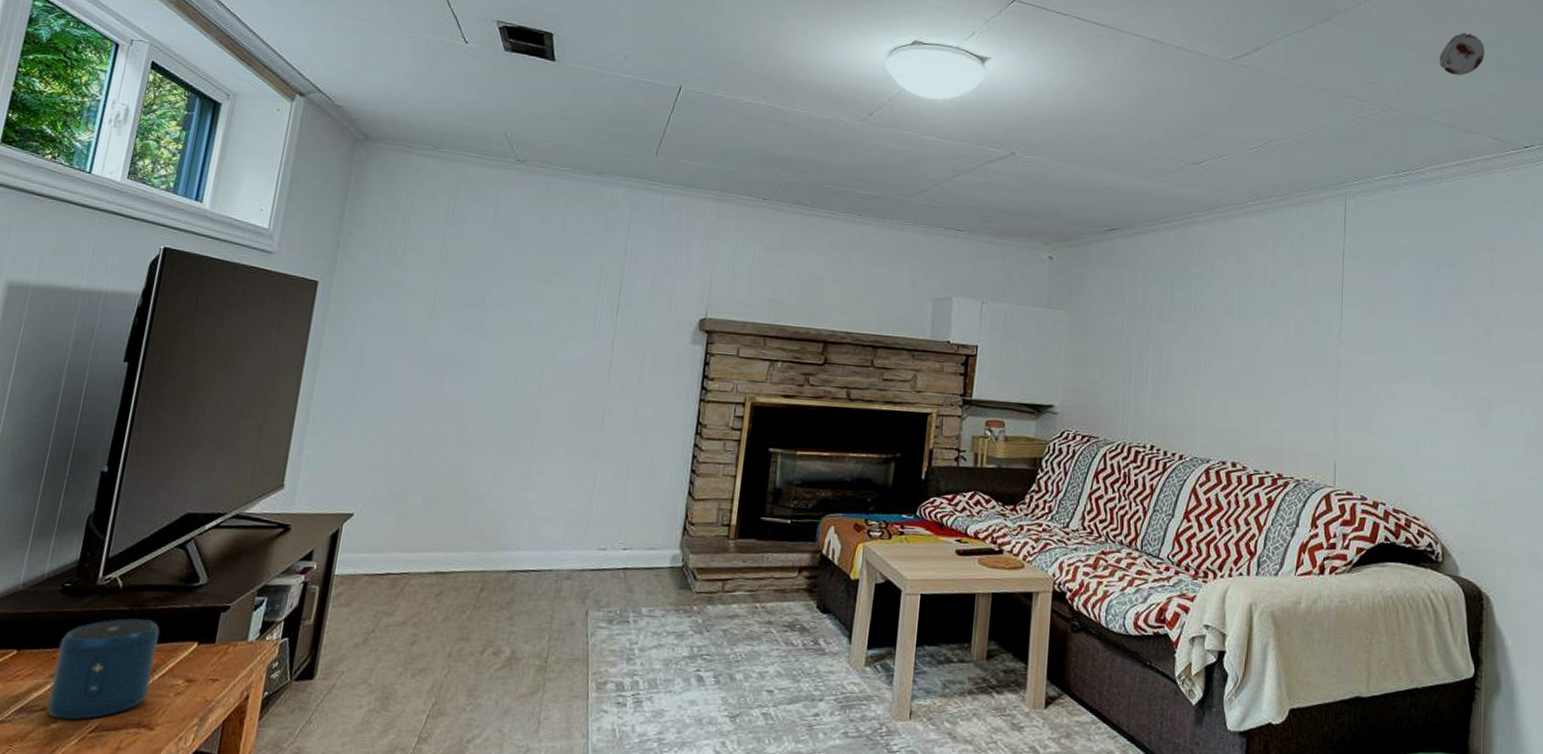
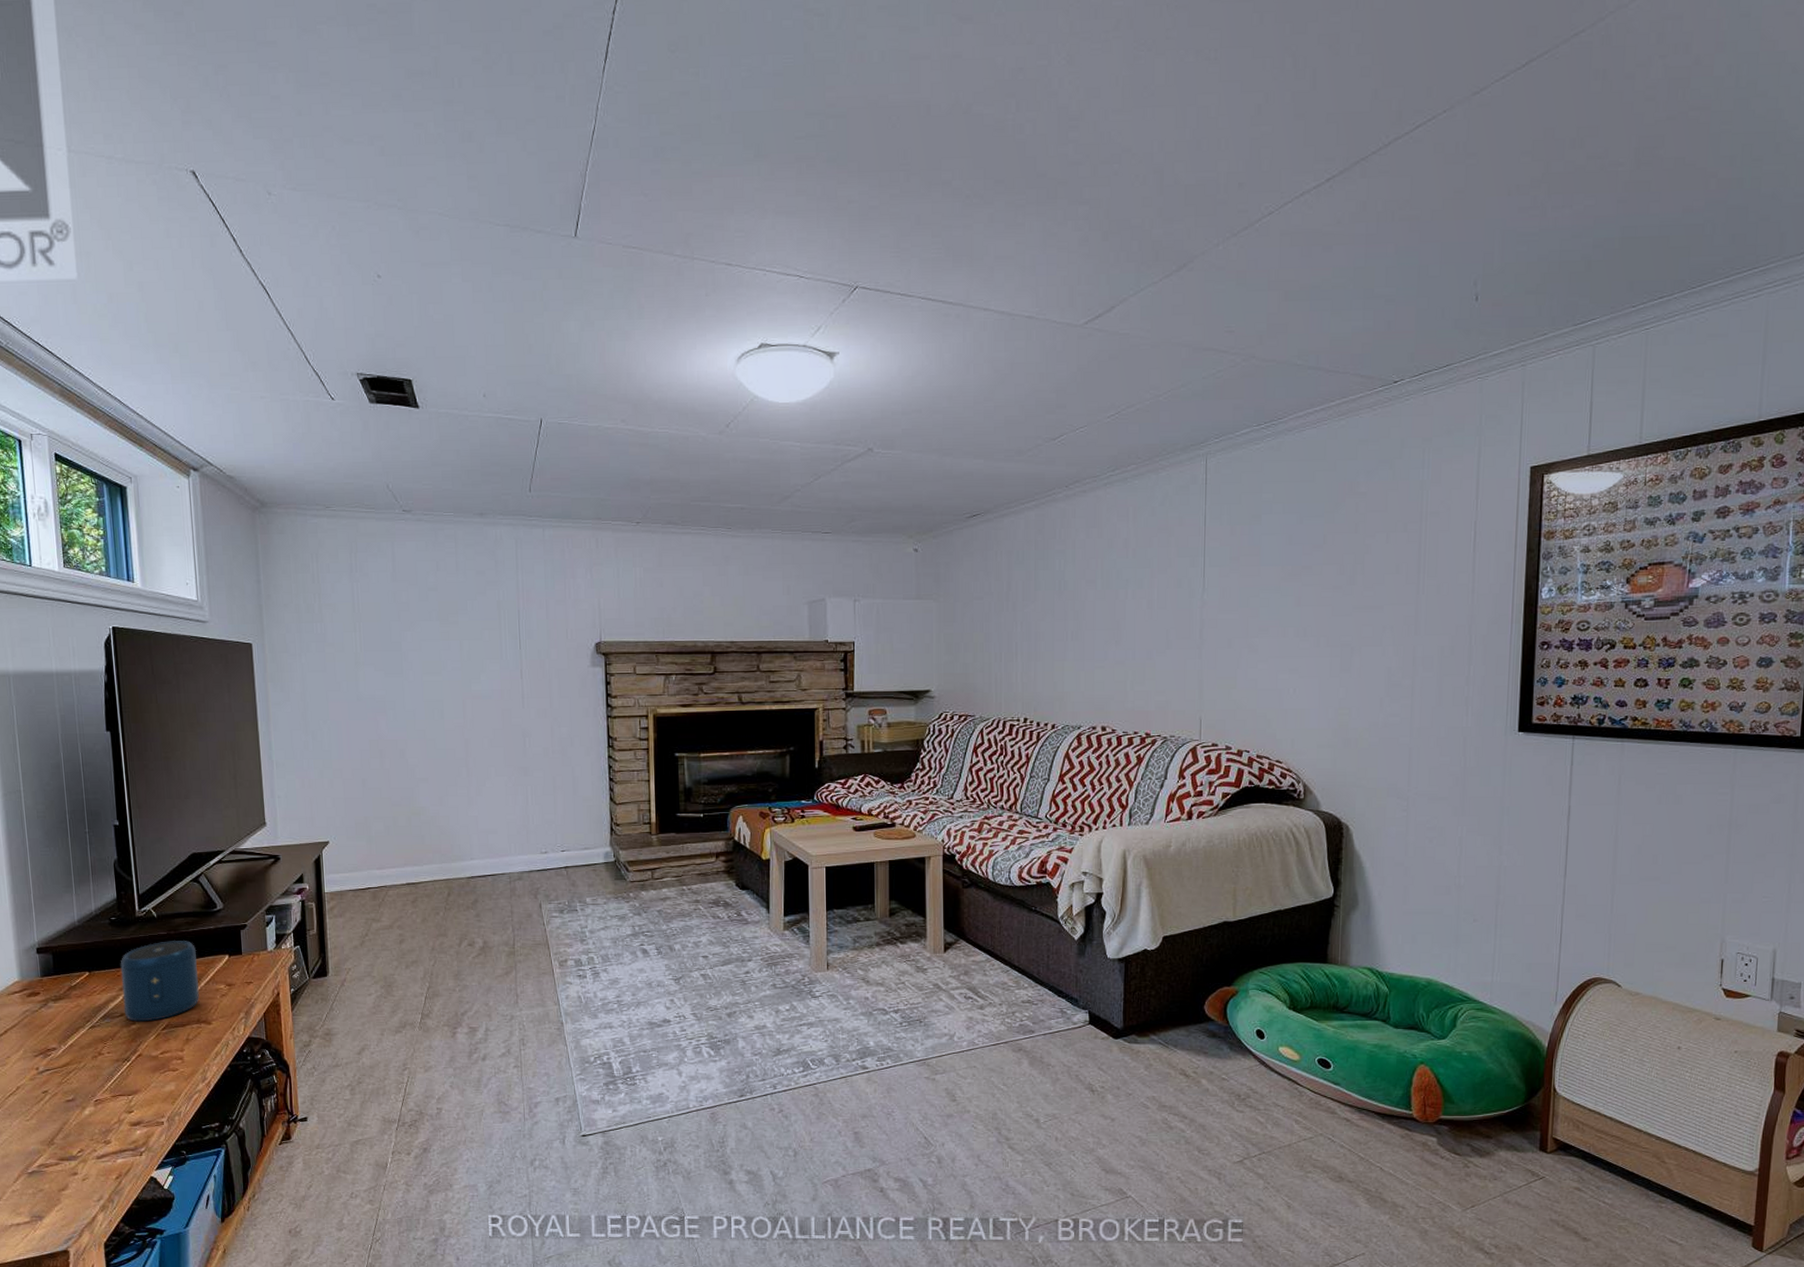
smoke detector: present [1439,32,1485,76] -> none [1303,262,1353,312]

